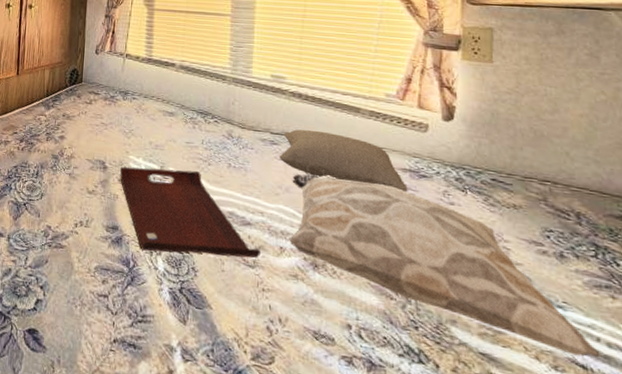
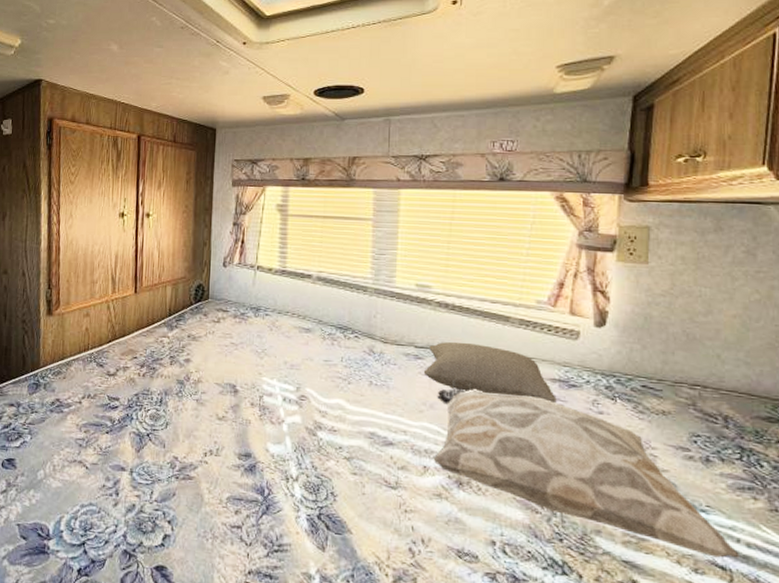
serving tray: present [119,166,260,258] -> none [252,389,403,480]

